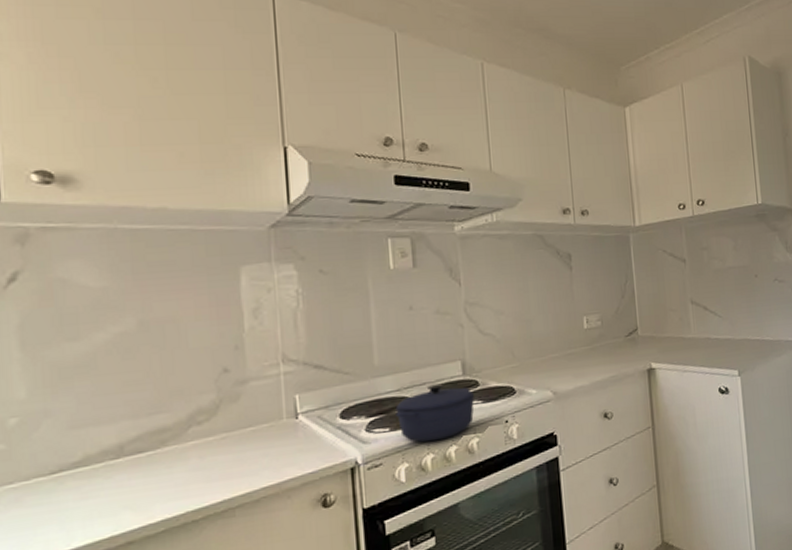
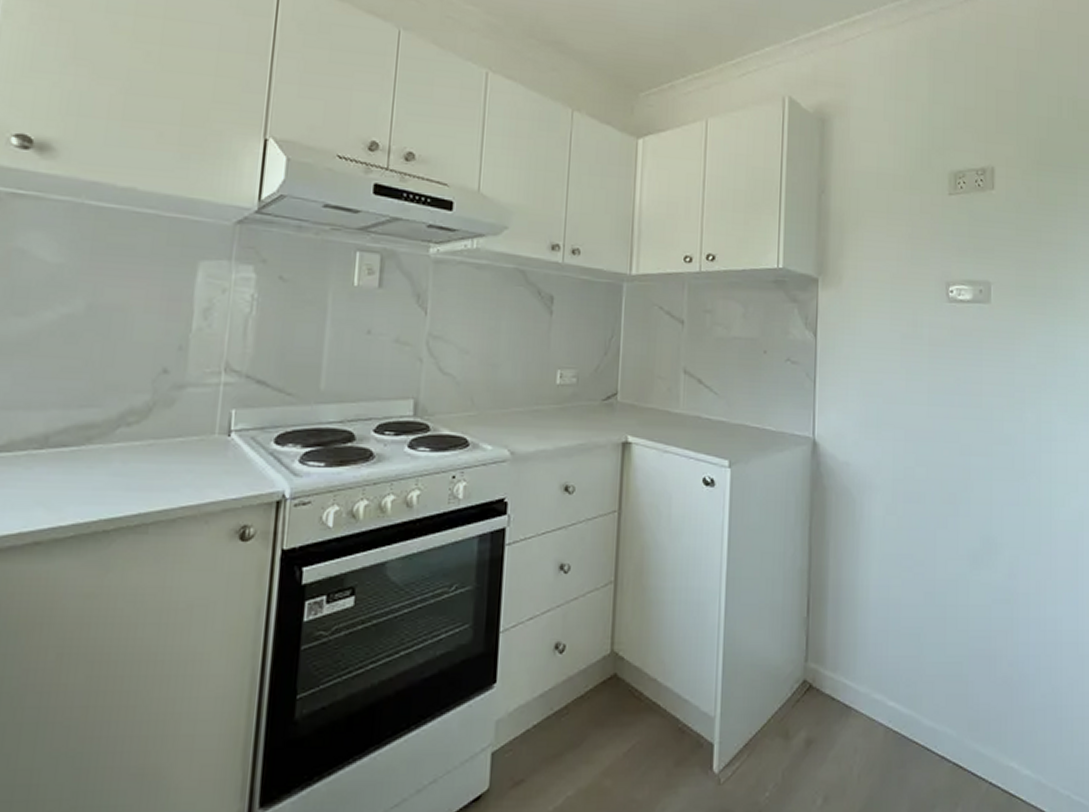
cooking pot: present [395,383,474,443] -> none [334,421,422,486]

